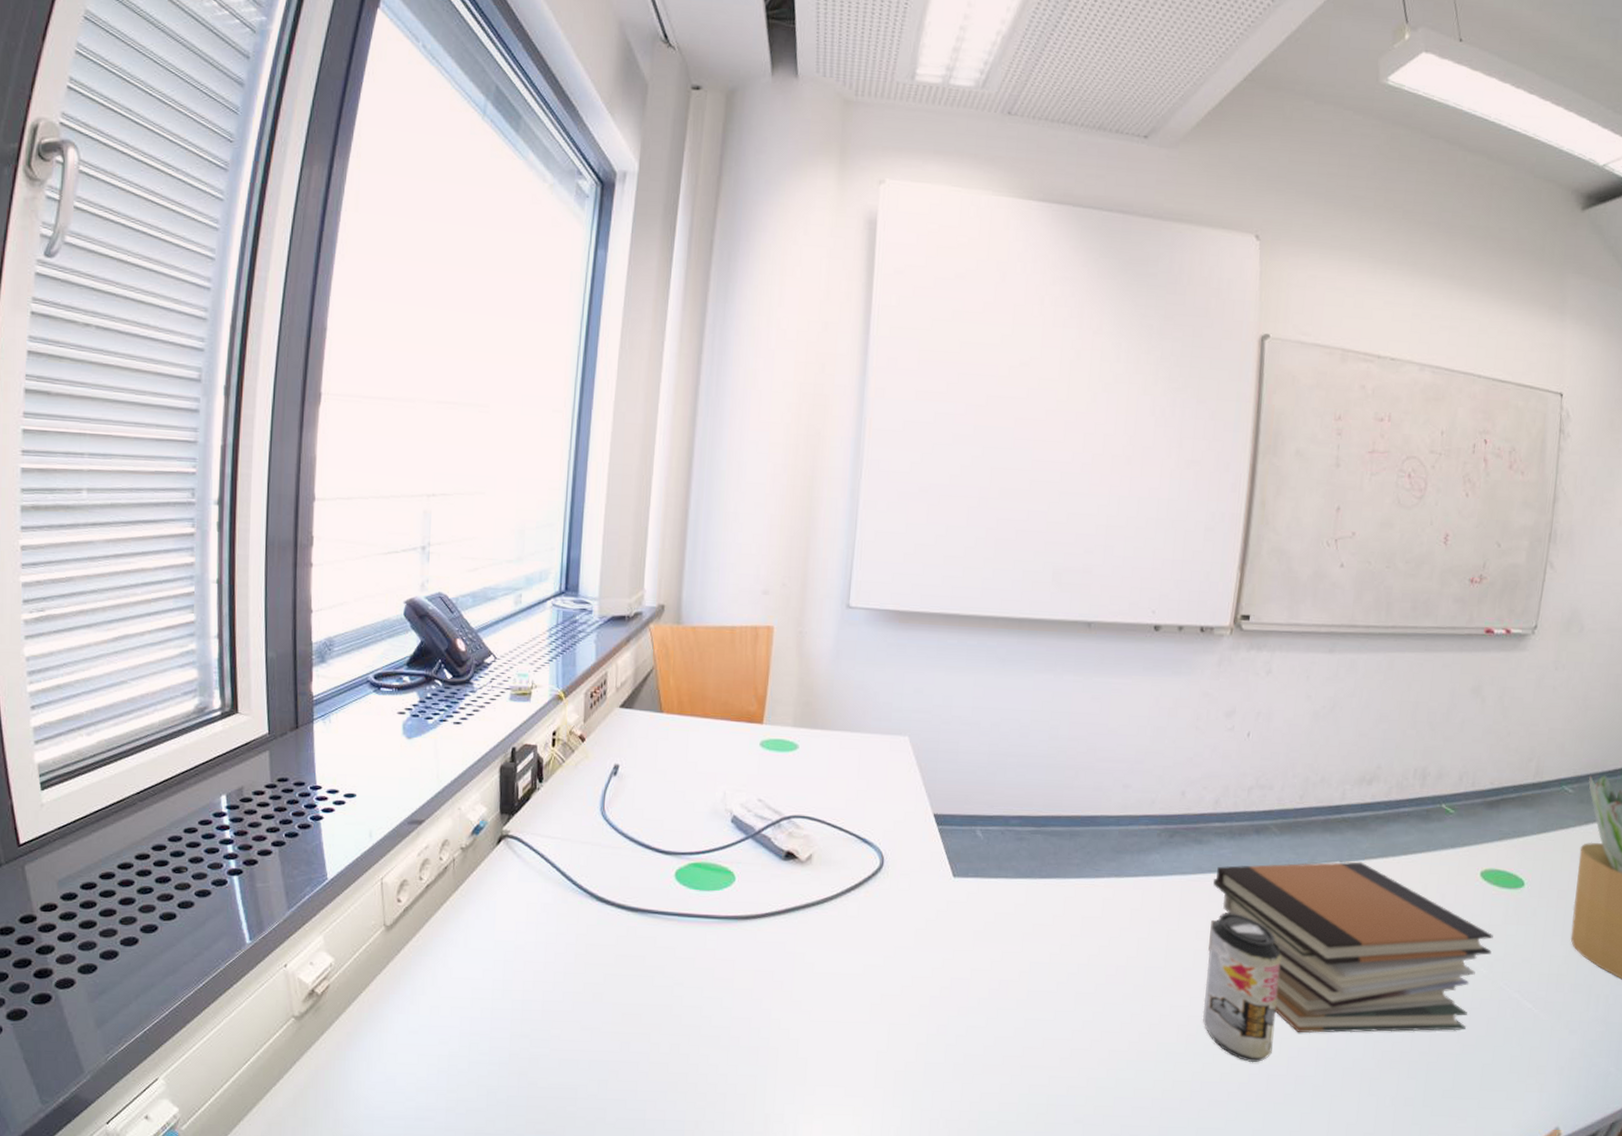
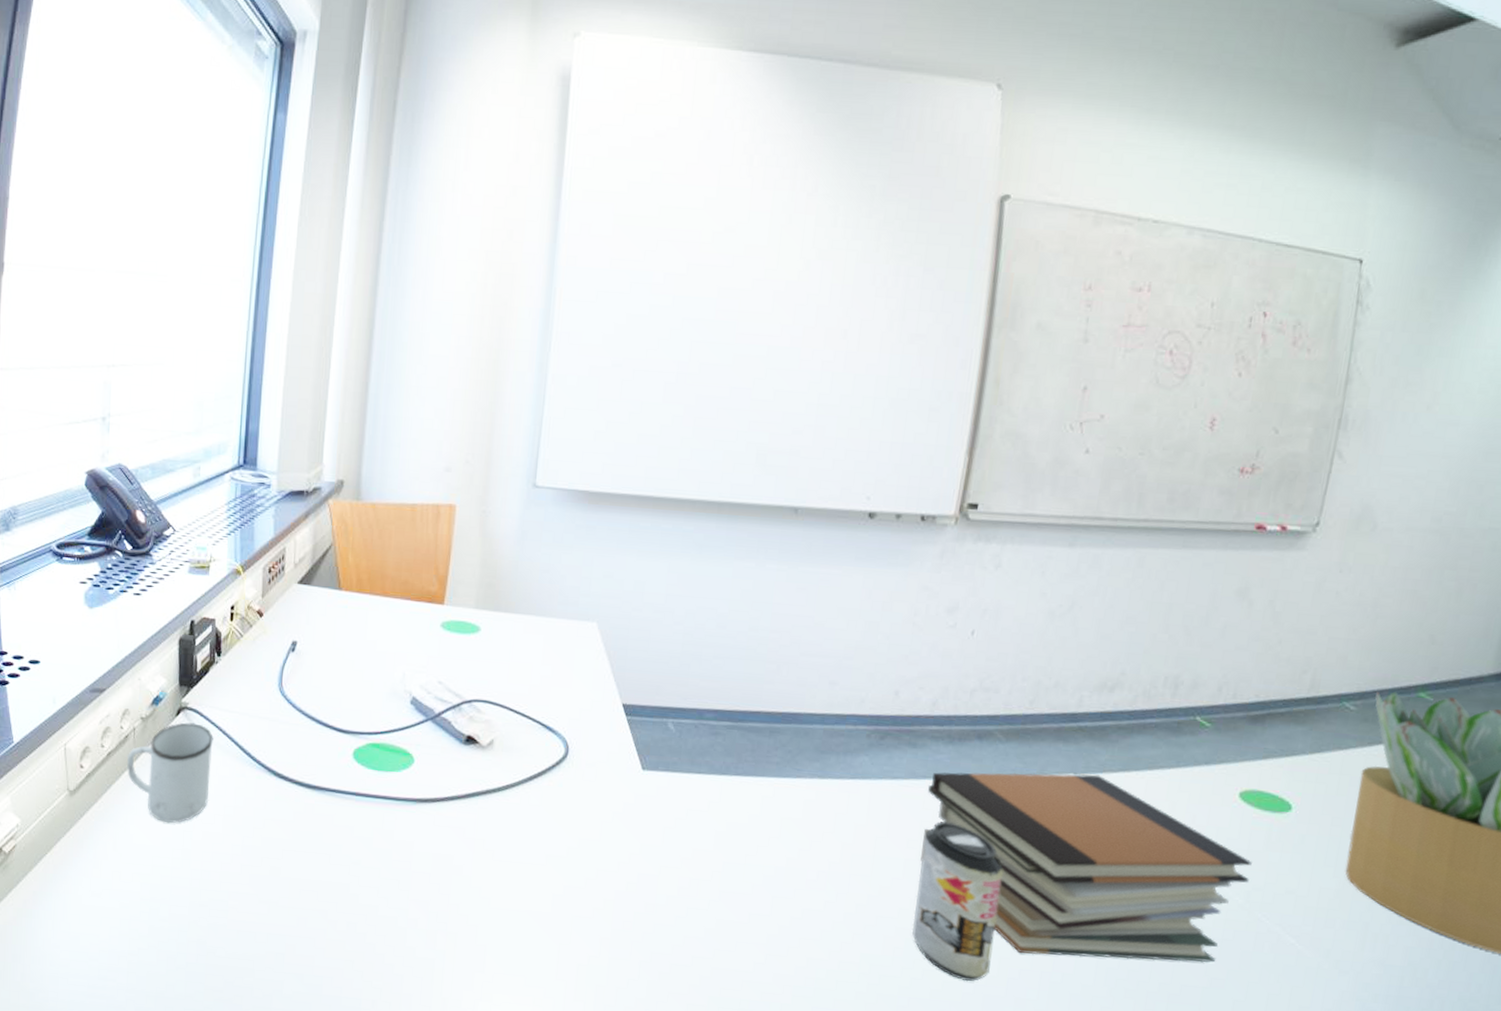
mug: none [446,850,535,954] -> present [126,722,214,824]

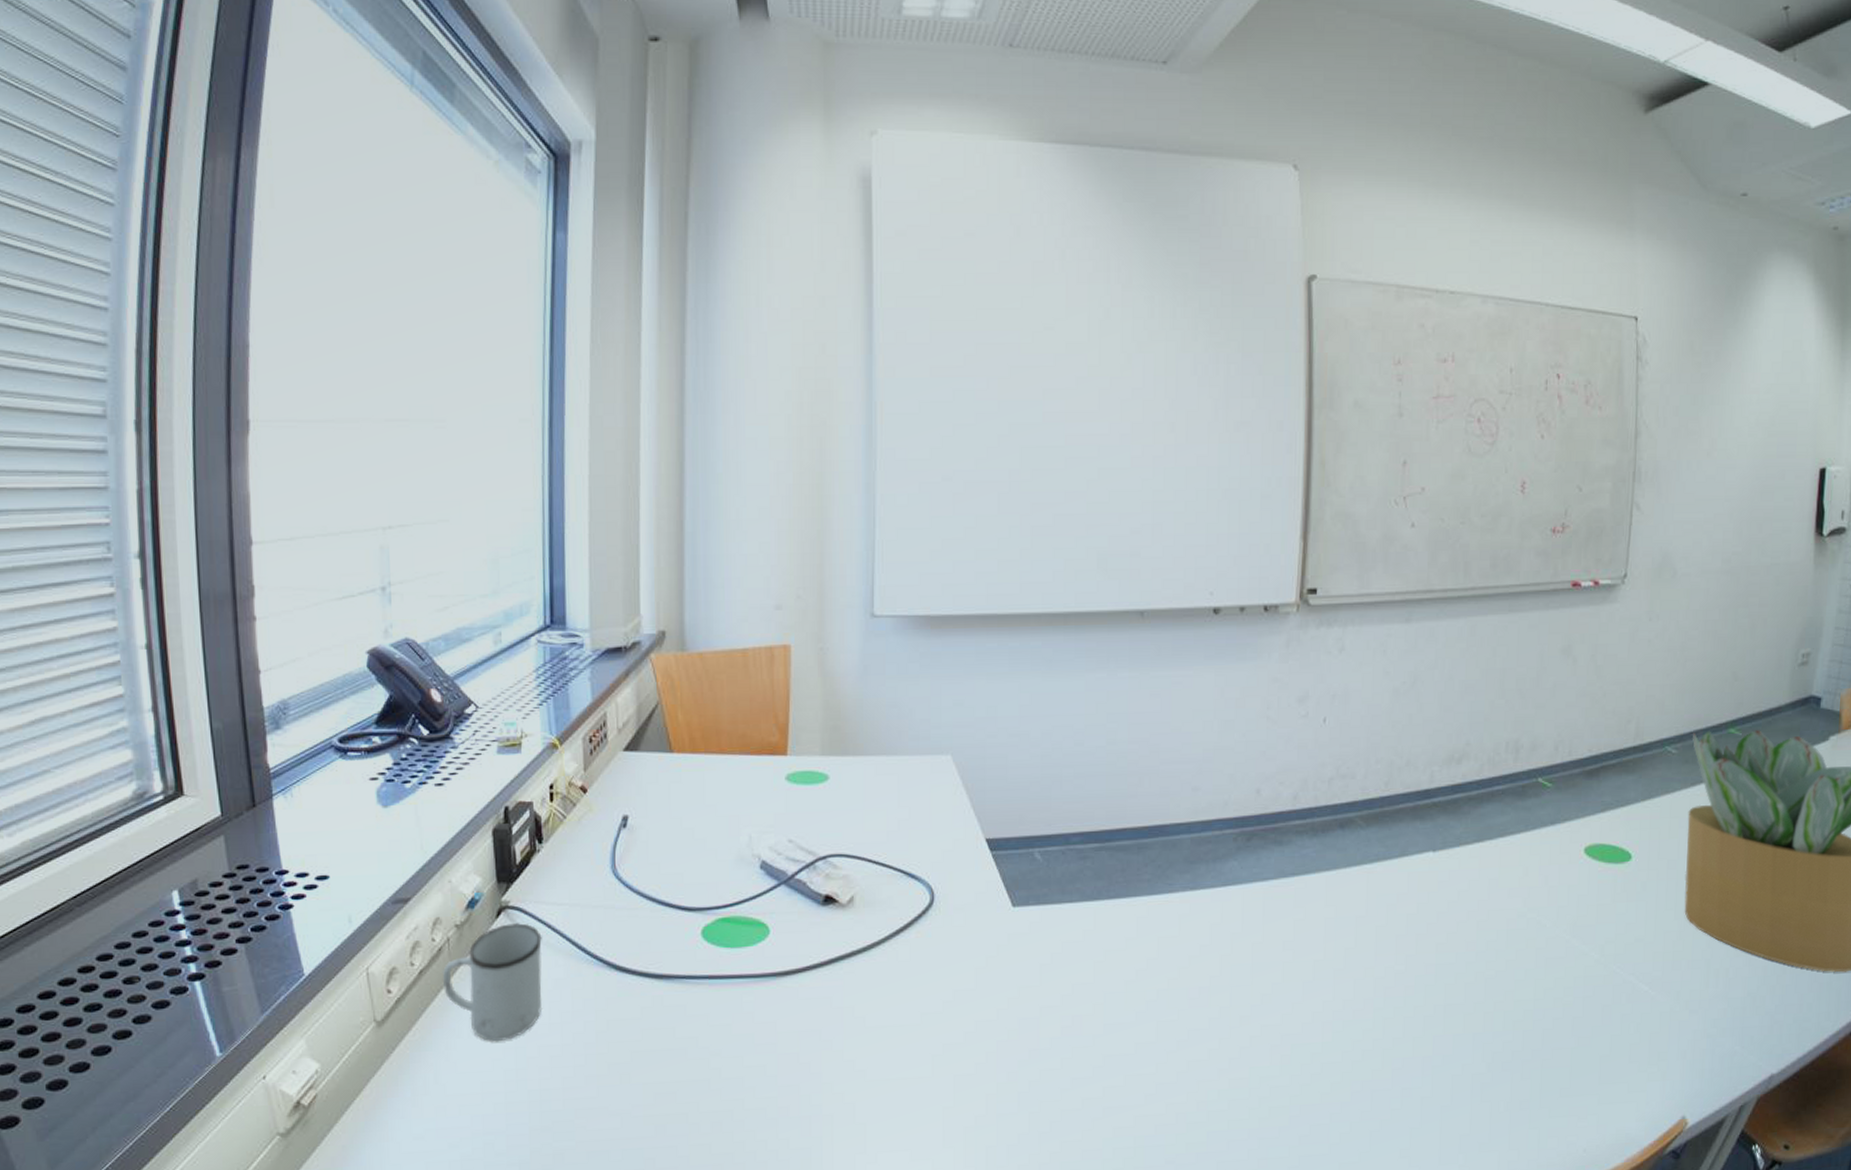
beverage can: present [911,821,1003,982] -> none [1296,918,1377,1080]
book stack: present [921,772,1252,963] -> none [1297,849,1602,1041]

